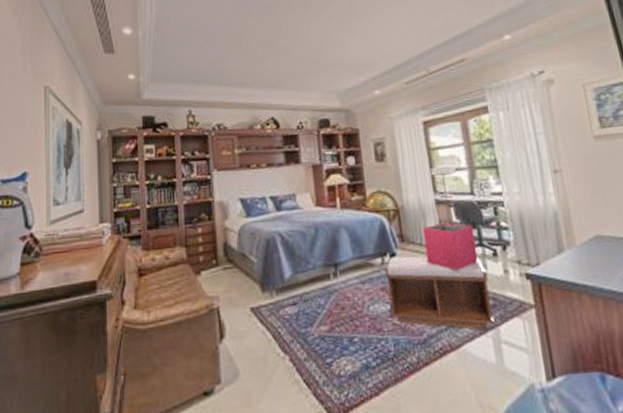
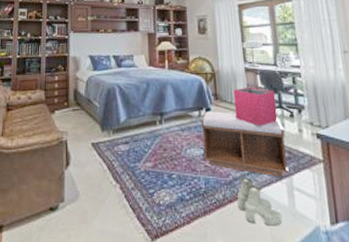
boots: none [434,333,490,389] -> present [237,177,283,226]

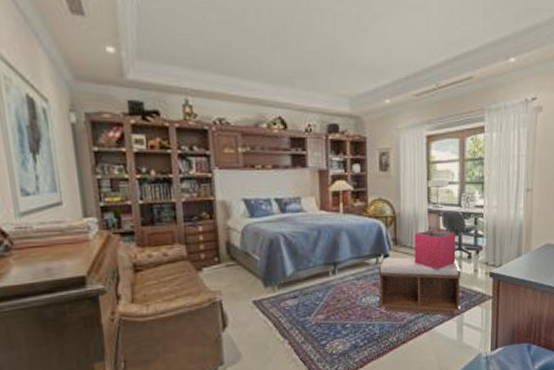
boots: present [237,177,283,226] -> none [411,319,450,359]

